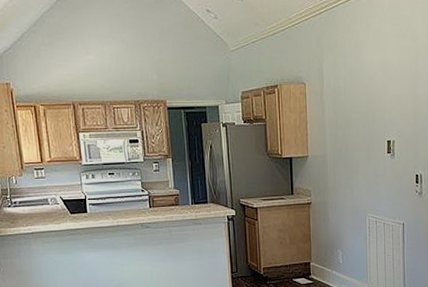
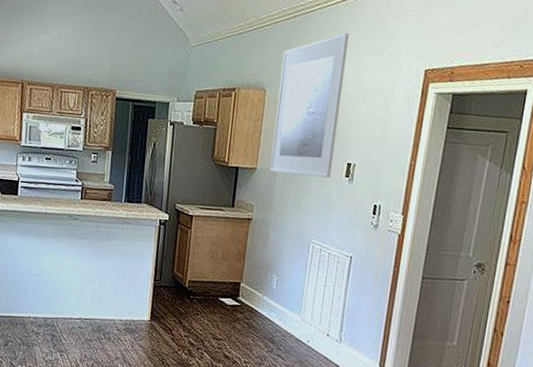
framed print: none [315,23,375,158] -> present [269,33,349,178]

